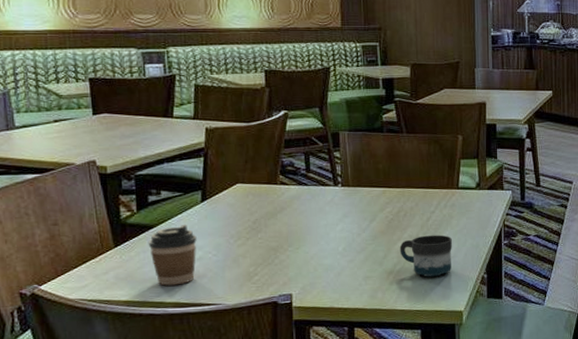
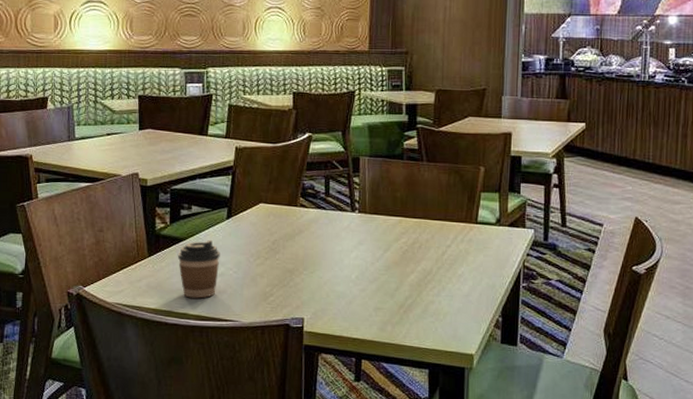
mug: present [399,235,452,277] -> none [412,270,467,315]

